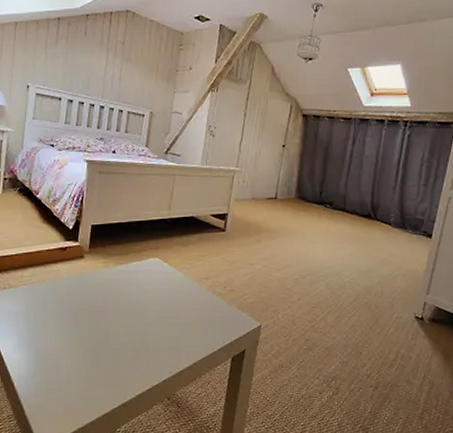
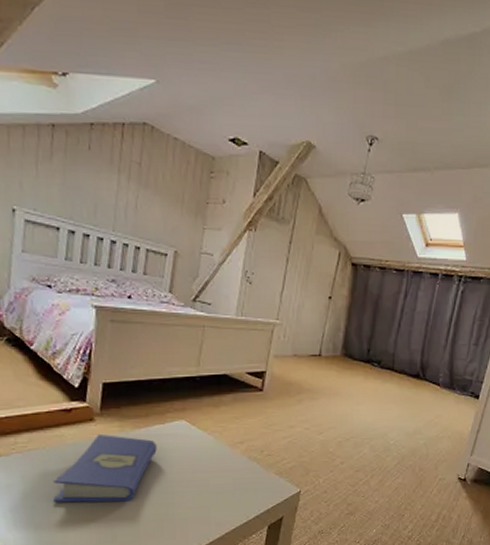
hardcover book: none [50,269,135,331] -> present [53,433,157,503]

